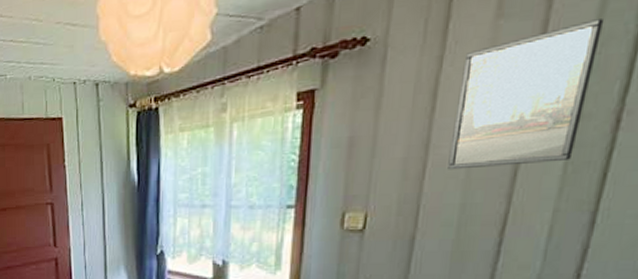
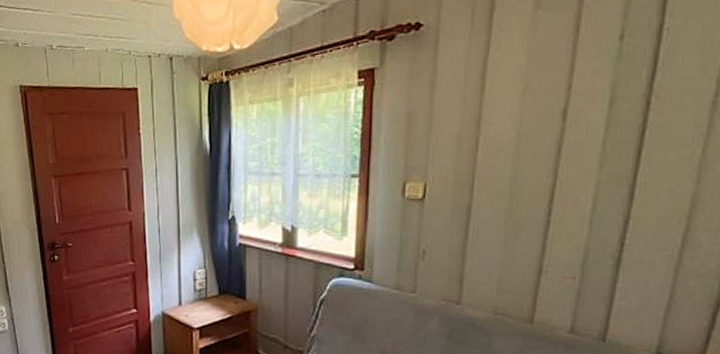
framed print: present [448,19,605,170] -> none [498,13,630,145]

